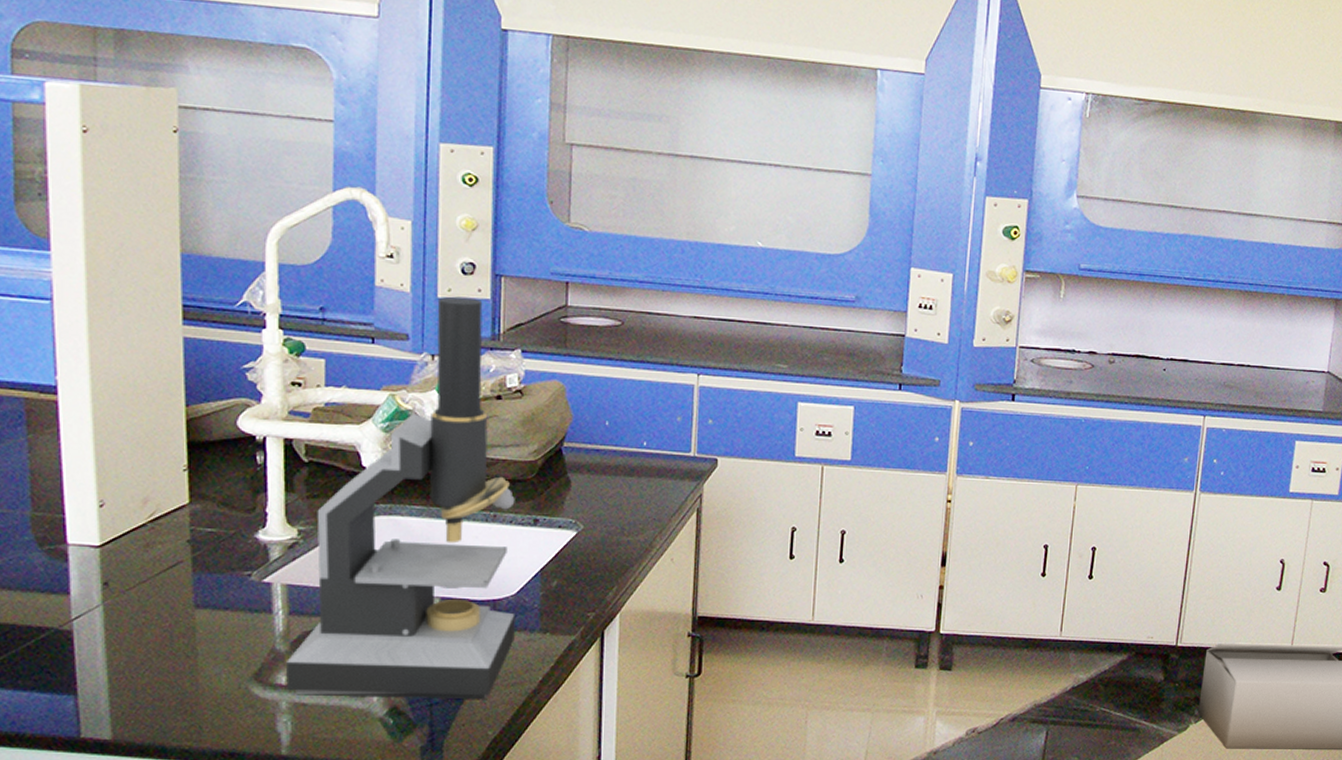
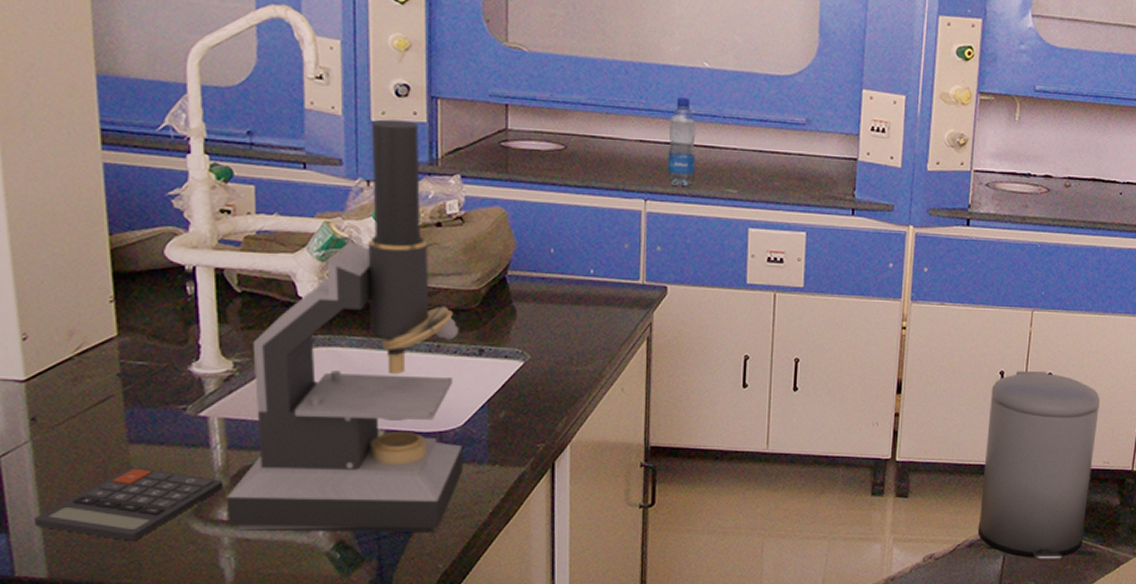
calculator: none [101,631,284,704] -> present [33,467,224,541]
bottle: none [720,275,749,362] -> present [667,97,696,187]
pedal bin: none [1021,545,1144,736] -> present [977,371,1100,560]

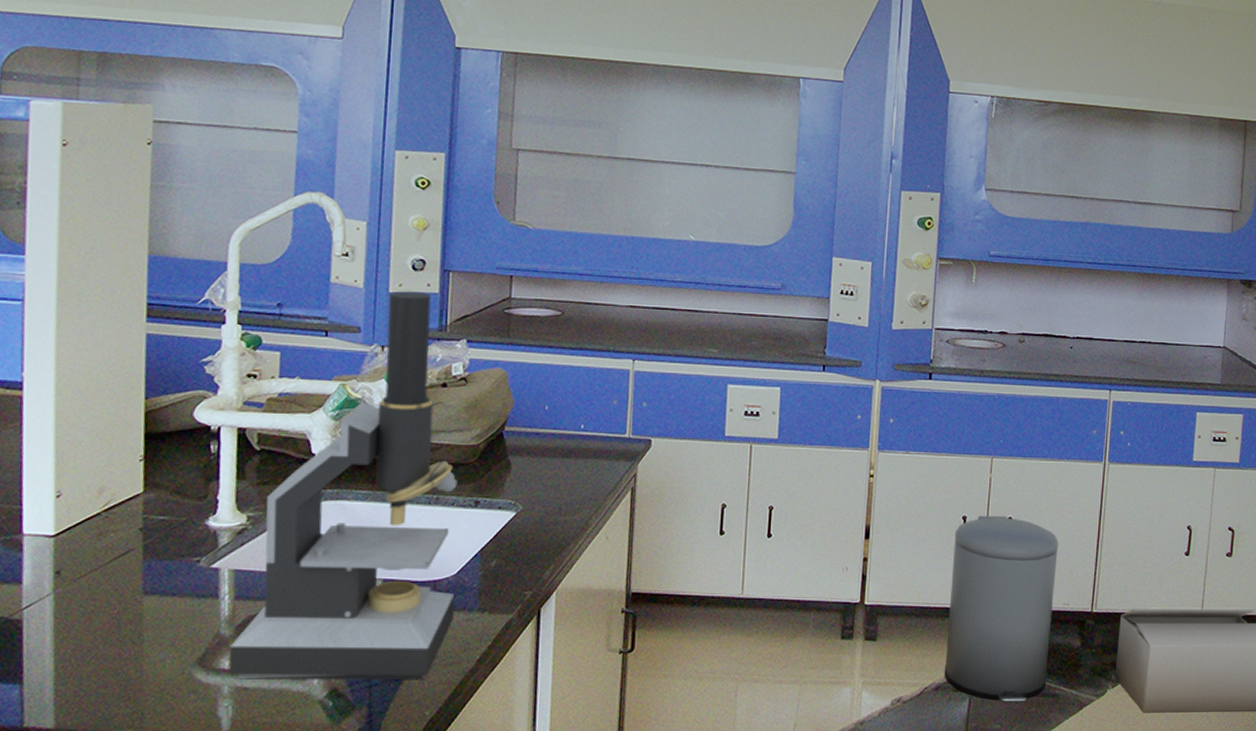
calculator: present [33,467,224,541] -> none [47,617,228,691]
bottle: present [667,97,696,187] -> none [654,267,682,348]

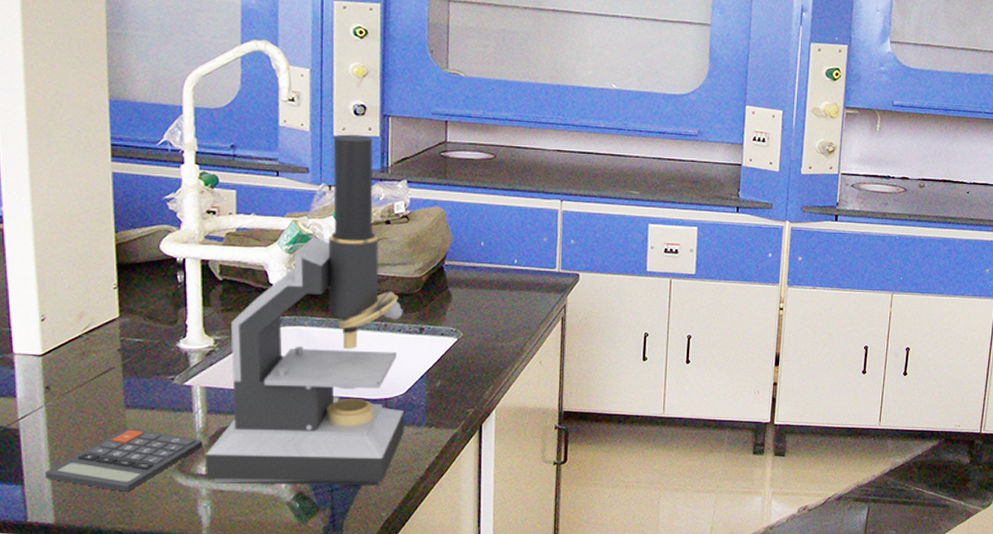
calculator: none [47,617,228,691] -> present [44,428,203,492]
pedal bin: present [944,516,1058,703] -> none [845,346,952,512]

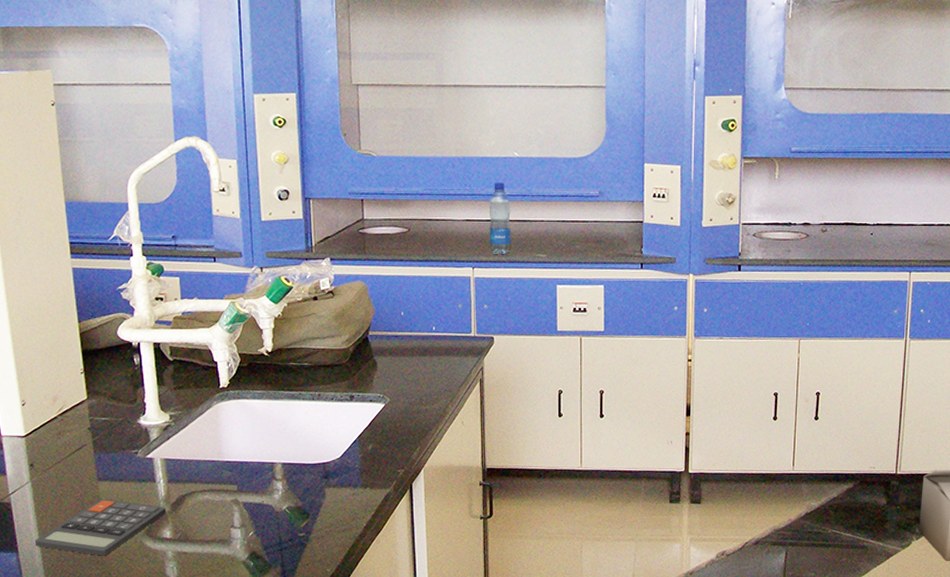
microscope: present [206,134,405,485] -> none [169,218,342,546]
bottle: none [580,114,605,190] -> present [488,182,511,255]

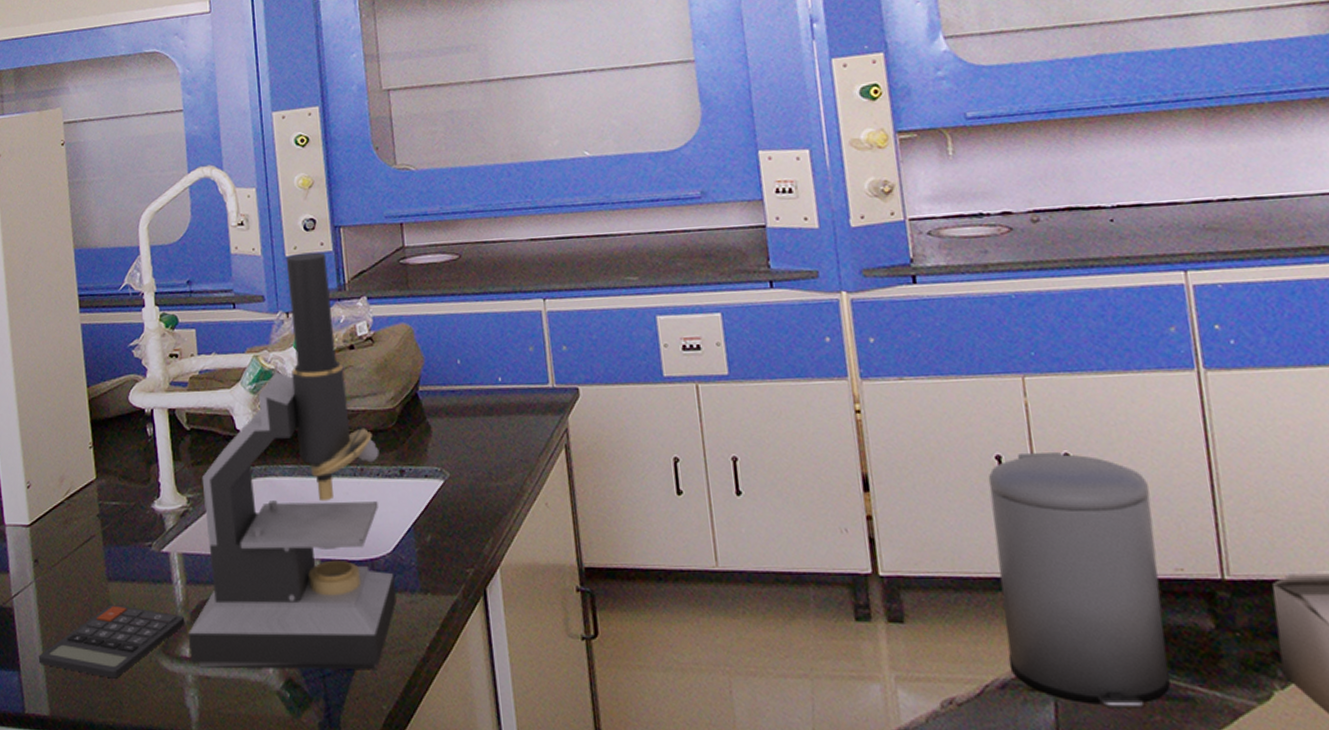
microscope: none [169,218,342,546] -> present [189,252,397,669]
bottle: present [488,182,511,255] -> none [557,190,592,282]
pedal bin: none [762,391,863,554] -> present [988,452,1171,708]

